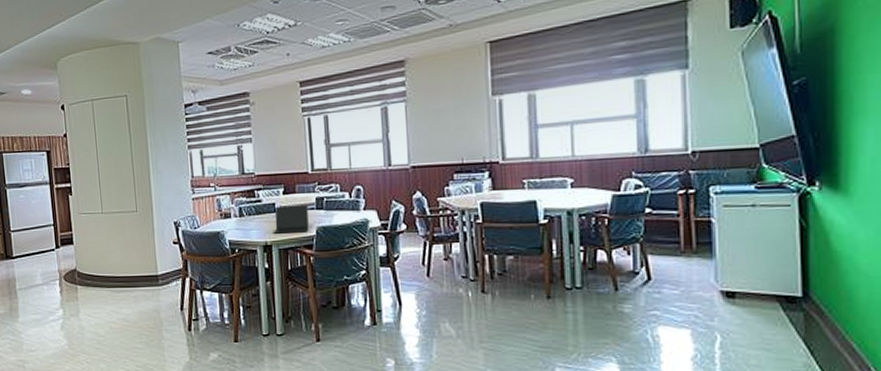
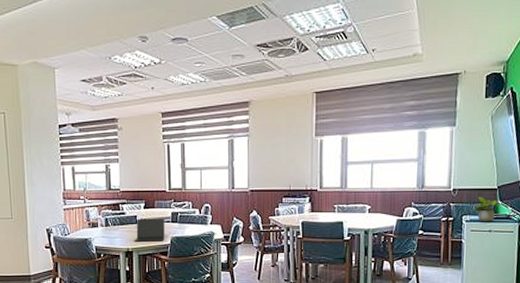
potted plant: none [723,159,764,194] -> present [472,196,499,222]

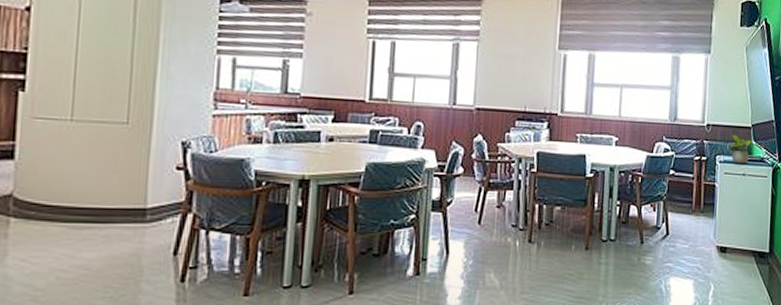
laptop: present [134,218,165,242] -> none [313,135,359,168]

